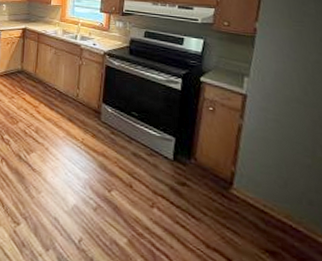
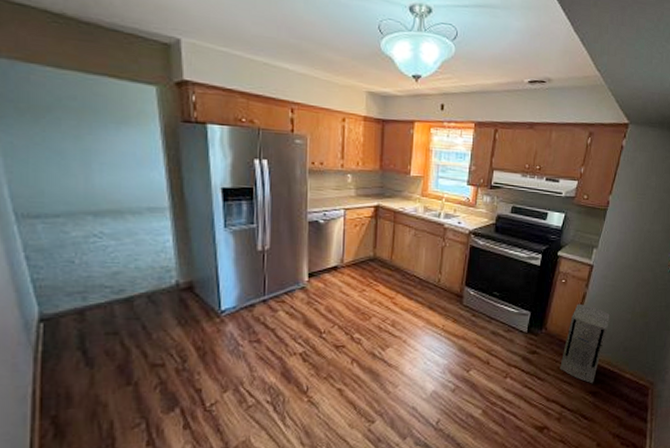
air purifier: none [218,136,280,240] -> present [560,304,610,384]

